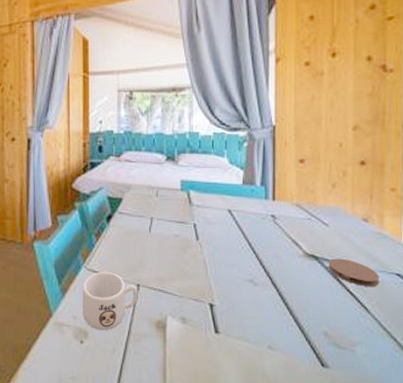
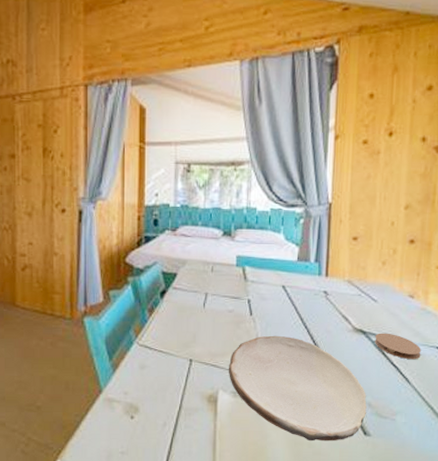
mug: present [82,271,138,331] -> none [134,347,190,406]
plate: none [176,260,323,373] -> present [228,335,367,442]

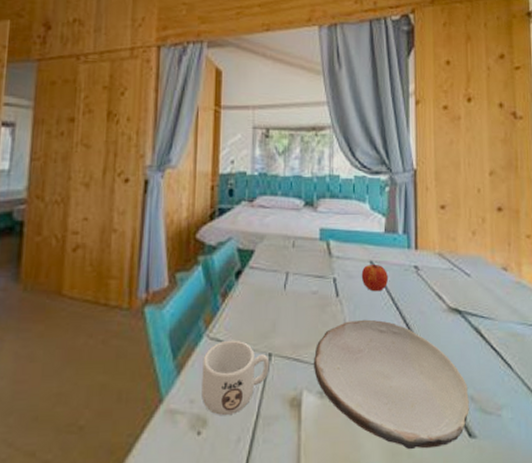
mug: none [134,347,190,406] -> present [201,339,270,416]
fruit: none [273,288,299,312] -> present [361,264,389,292]
coaster: present [375,333,421,360] -> none [472,311,521,342]

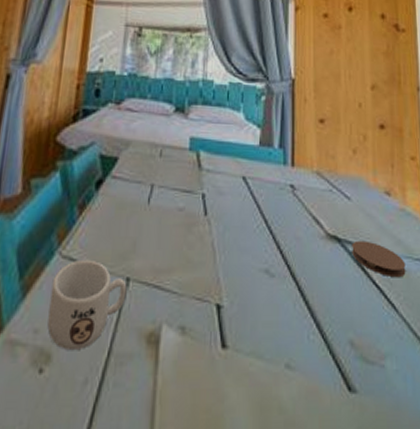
plate: present [313,319,469,450] -> none [175,243,349,404]
fruit: present [361,264,389,292] -> none [232,180,262,212]
coaster: none [472,311,521,342] -> present [352,240,406,278]

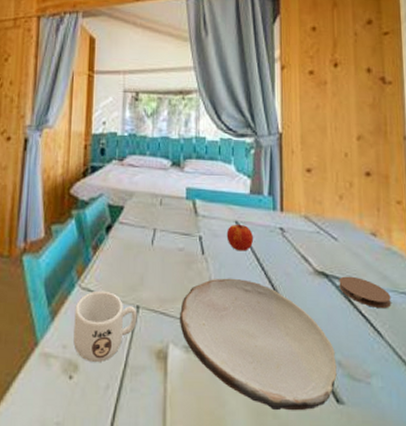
plate: none [175,243,349,404] -> present [179,278,337,411]
fruit: none [232,180,262,212] -> present [226,224,254,251]

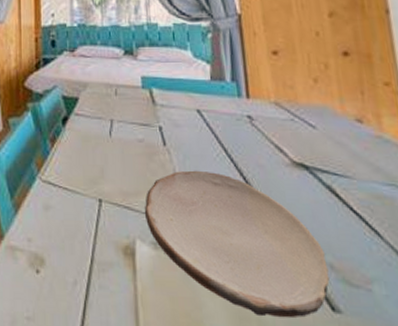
mug: present [73,290,137,363] -> none [37,183,101,258]
fruit: present [226,224,254,251] -> none [188,112,219,142]
coaster: present [339,276,391,309] -> none [322,168,389,205]

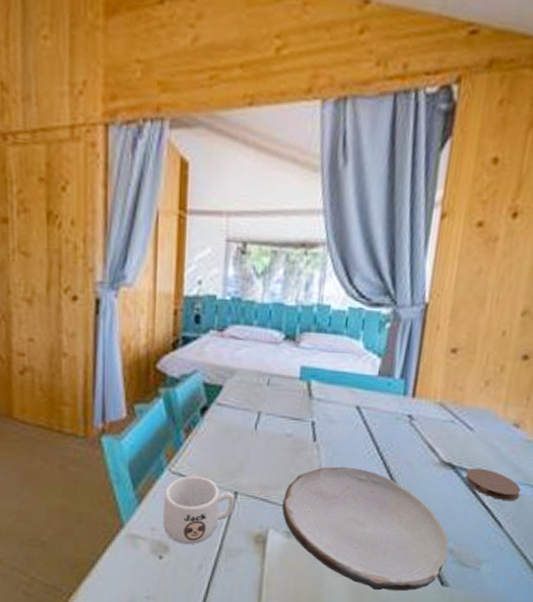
mug: none [37,183,101,258] -> present [163,475,235,545]
coaster: none [322,168,389,205] -> present [465,468,521,501]

